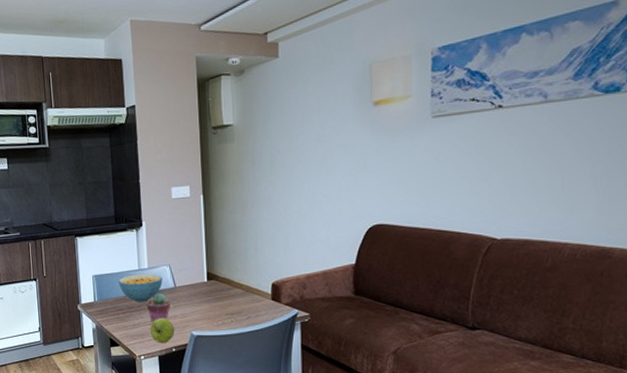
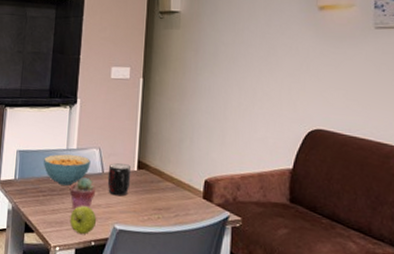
mug: none [180,277,203,306] -> present [107,163,131,196]

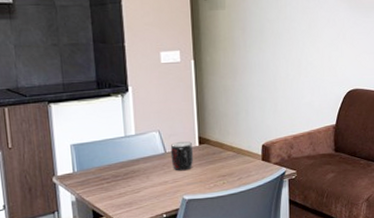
cereal bowl: present [44,154,91,186] -> none [102,140,152,170]
potted succulent: present [69,177,96,211] -> none [133,160,161,191]
apple: present [70,206,97,235] -> none [138,185,166,210]

